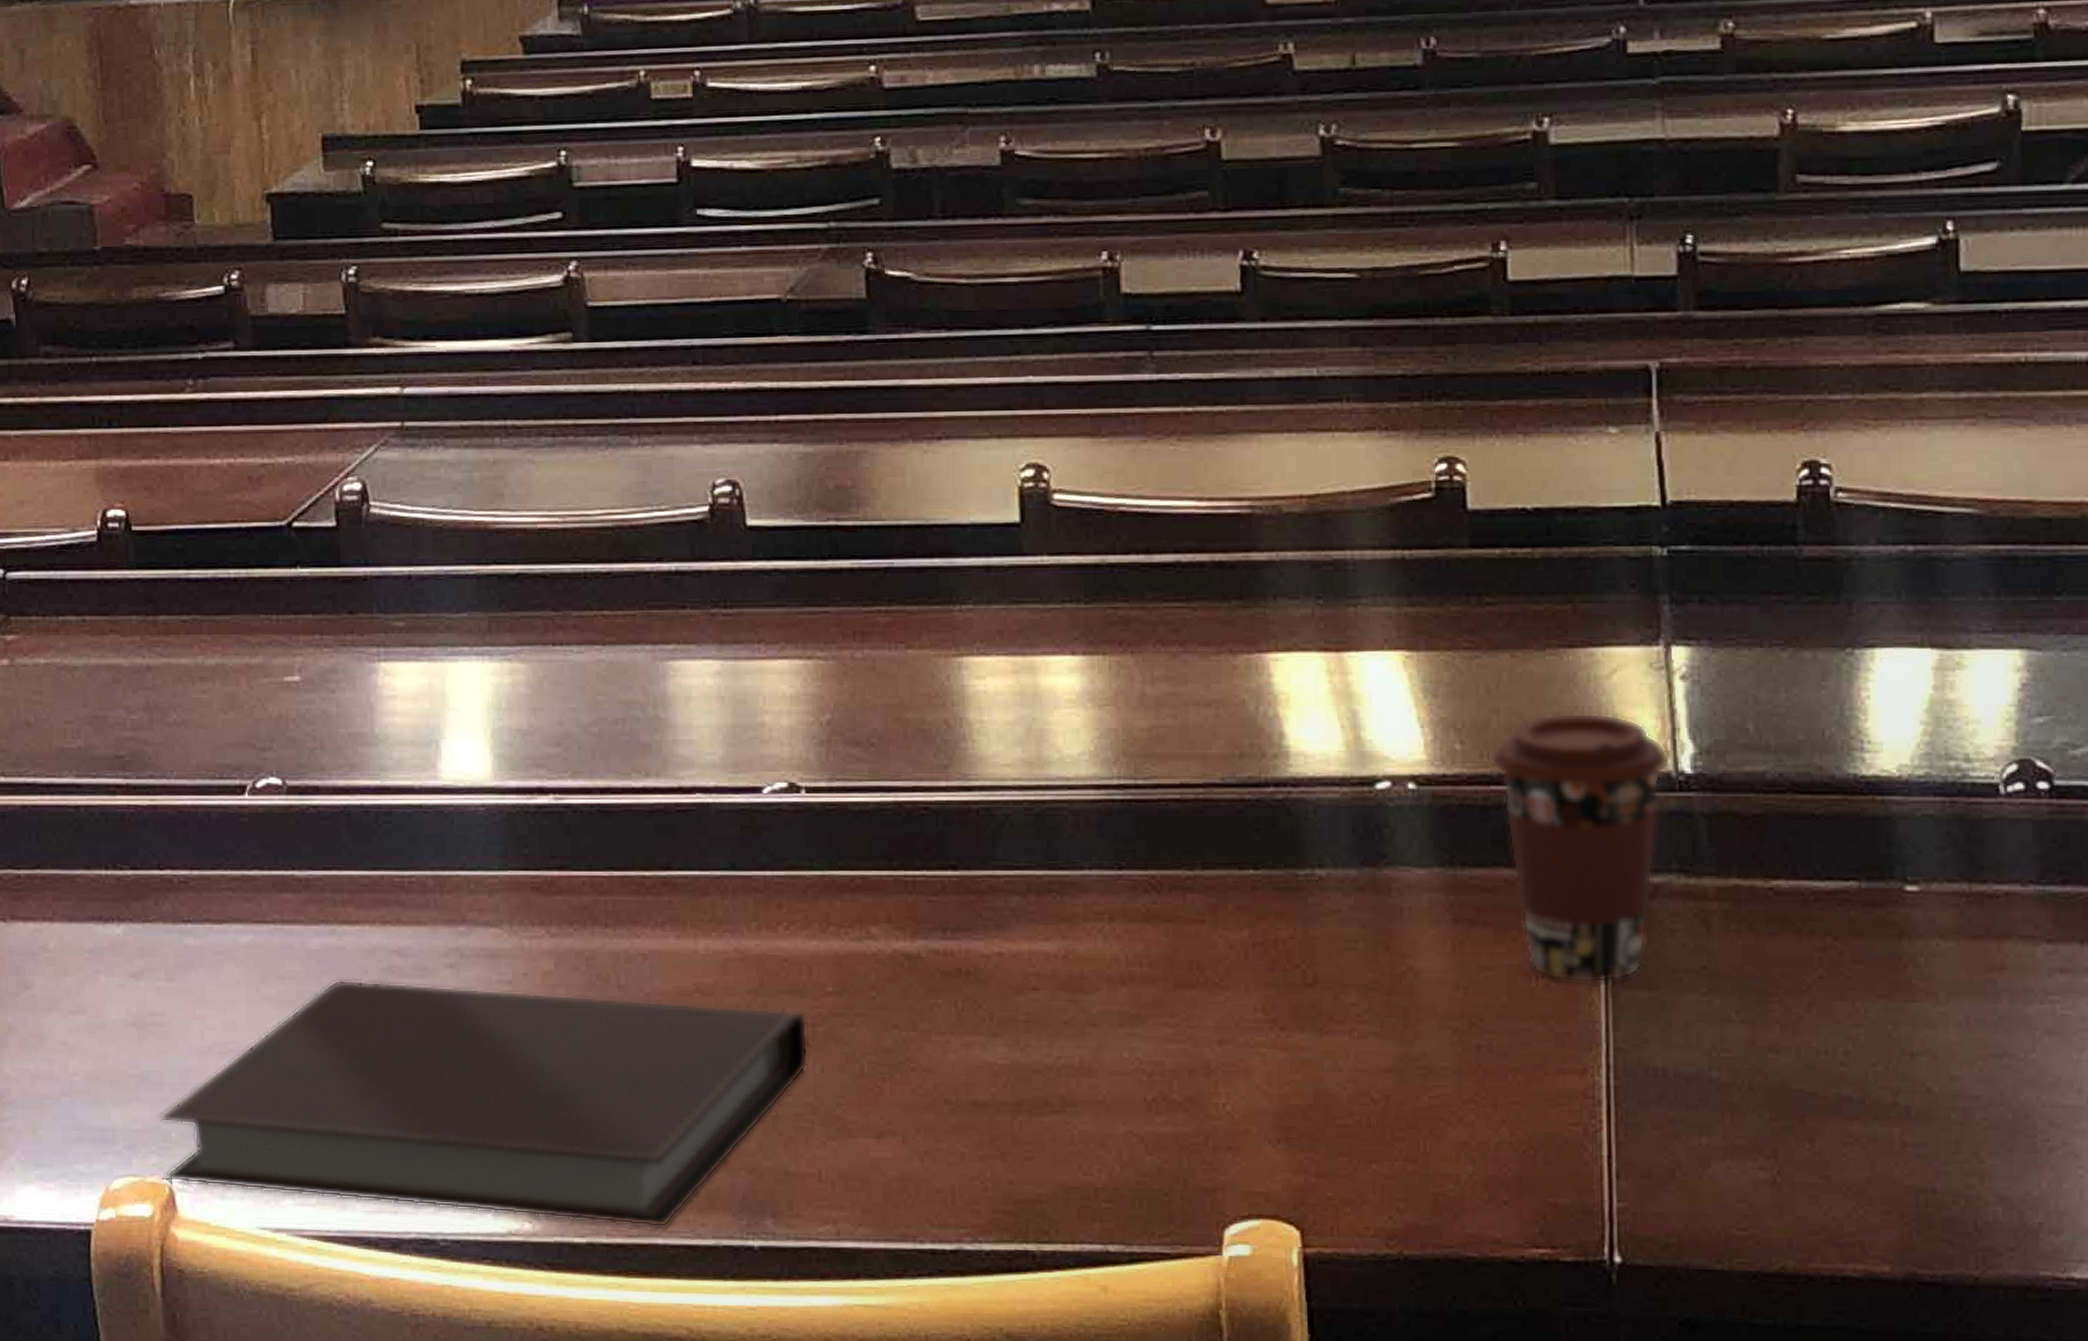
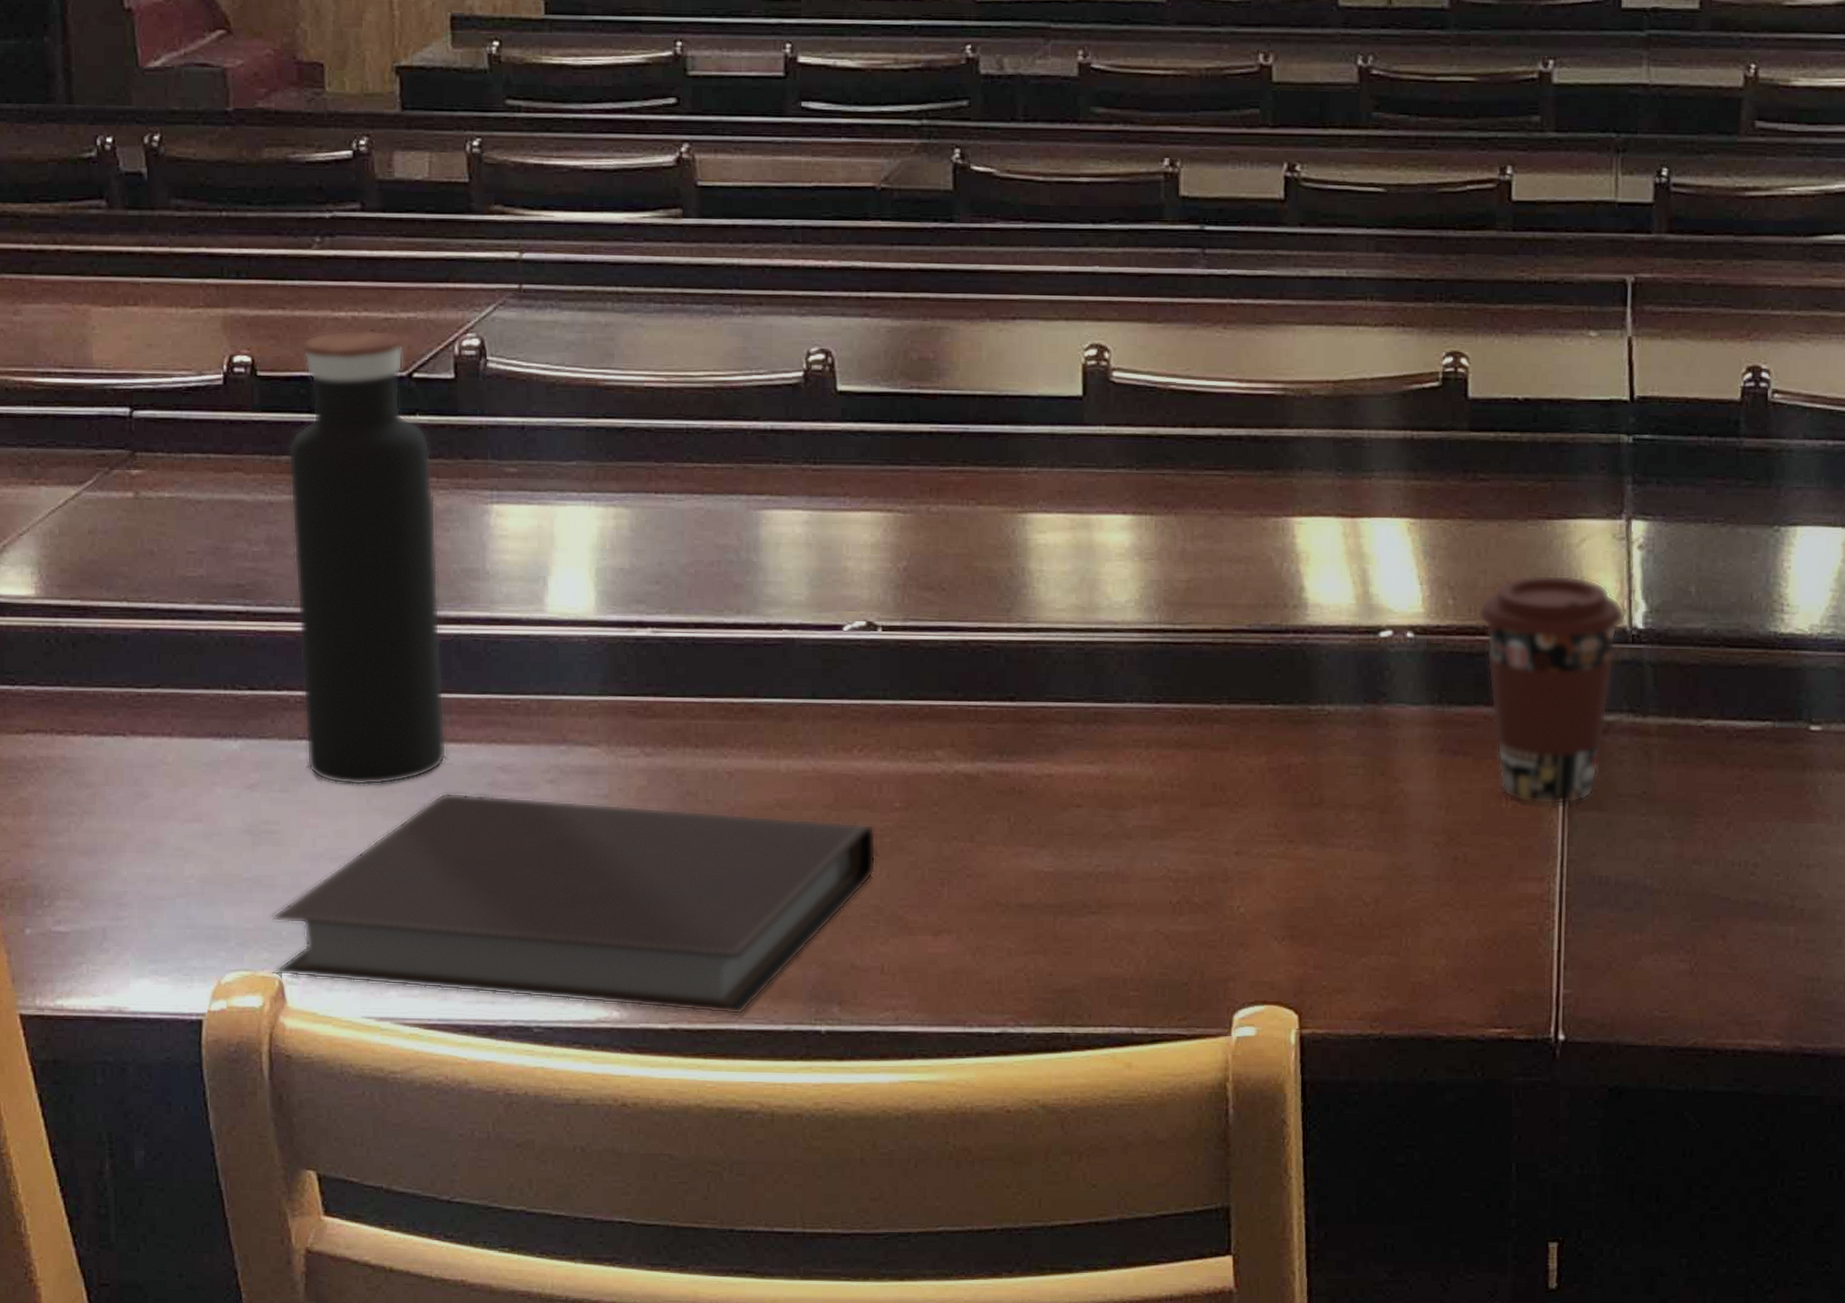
water bottle: none [165,476,339,973] -> present [288,329,447,786]

